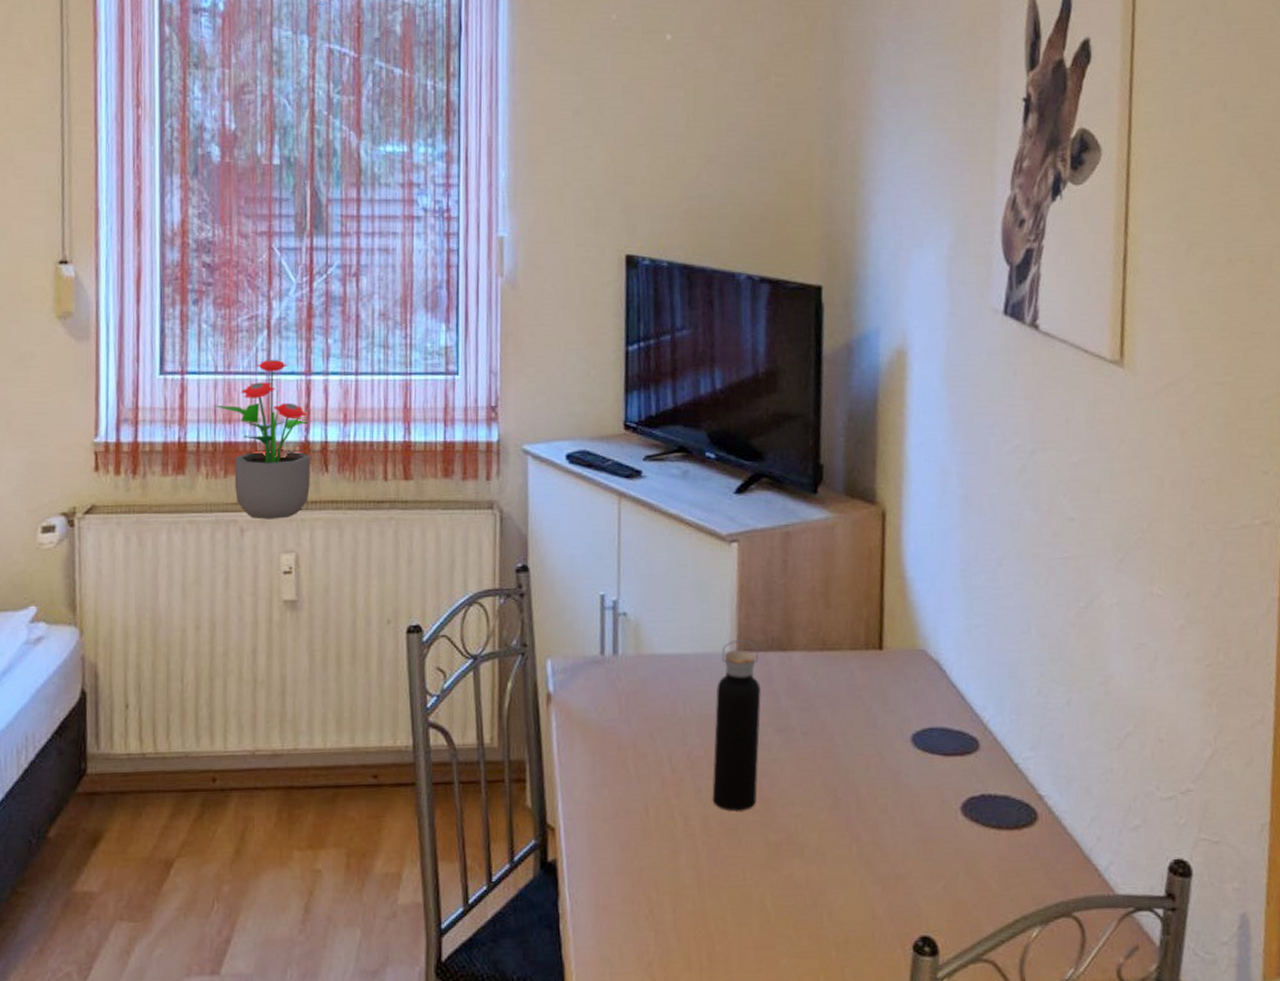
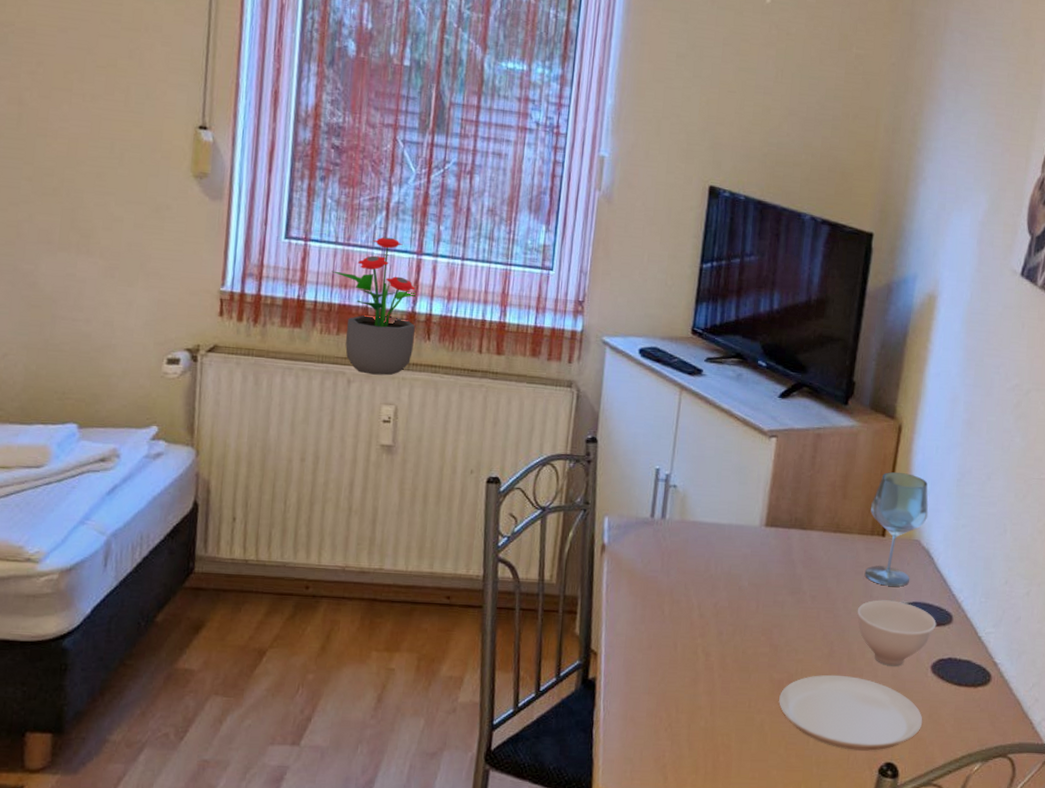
water bottle: present [712,640,761,811] -> none [730,517,784,653]
plate: none [779,829,960,924] -> present [779,674,923,751]
wine glass: none [860,569,932,711] -> present [864,472,929,587]
bowl: none [860,728,960,812] -> present [857,600,936,666]

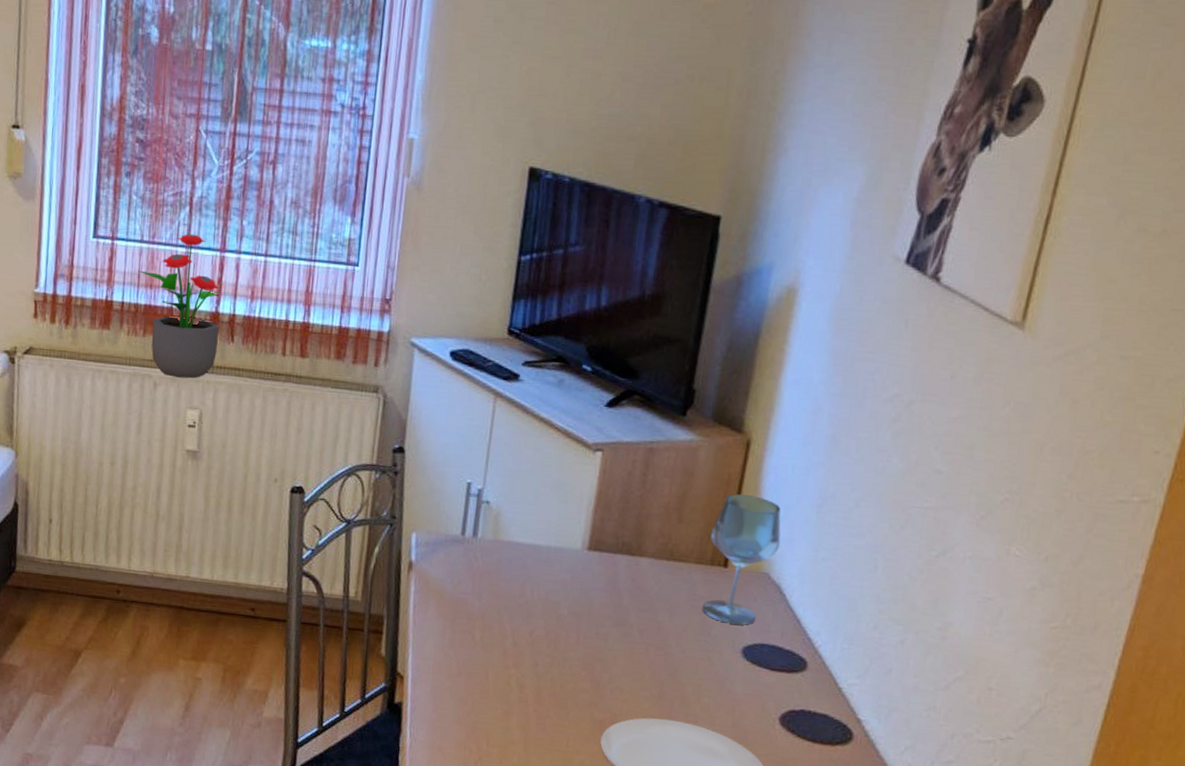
bowl: present [857,600,936,666] -> none [692,638,787,715]

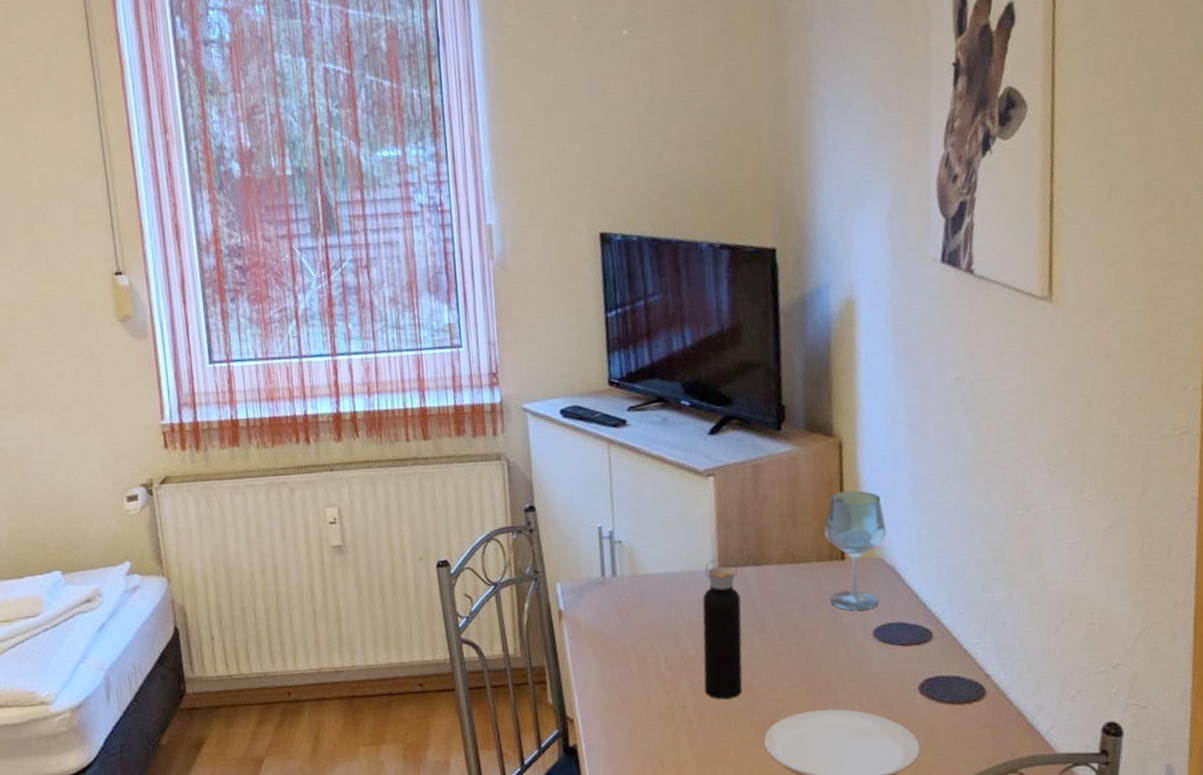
potted flower: present [137,233,219,379] -> none [257,344,345,480]
water bottle: none [547,539,609,689] -> present [702,558,743,699]

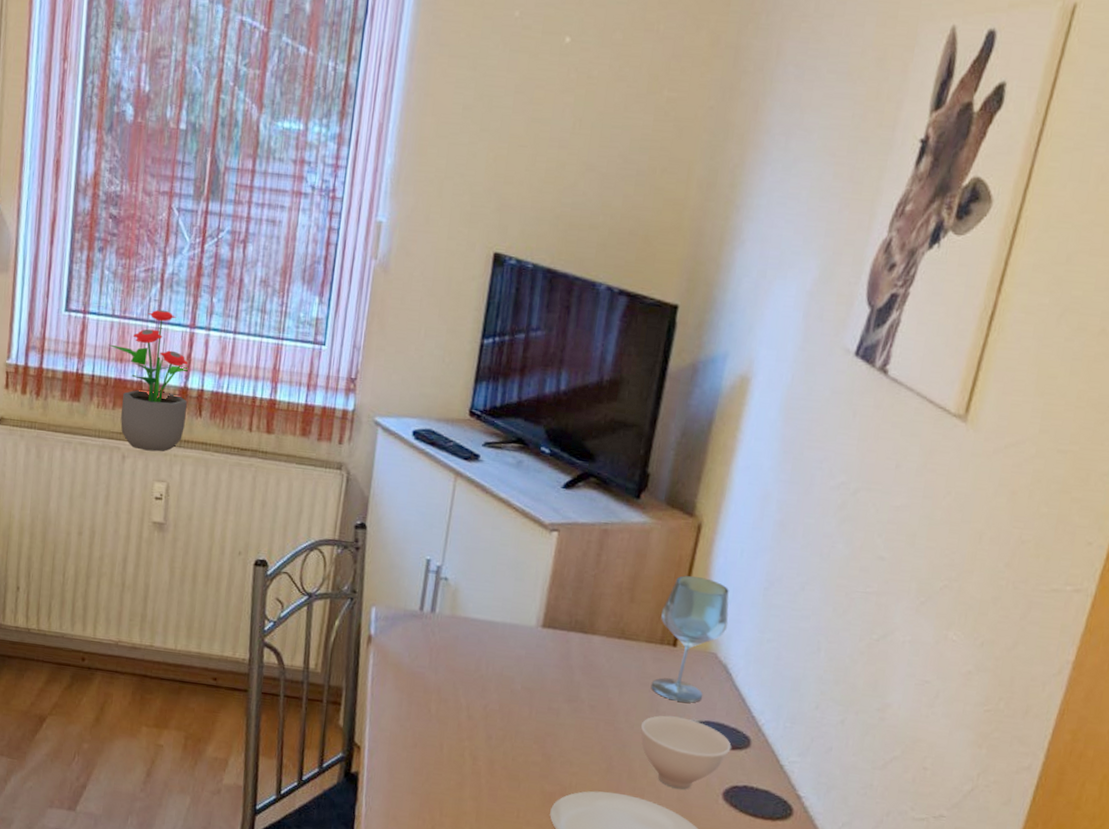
potted flower: none [257,344,345,480] -> present [108,309,189,452]
water bottle: present [702,558,743,699] -> none [500,617,563,762]
bowl: none [829,624,916,693] -> present [640,715,731,789]

